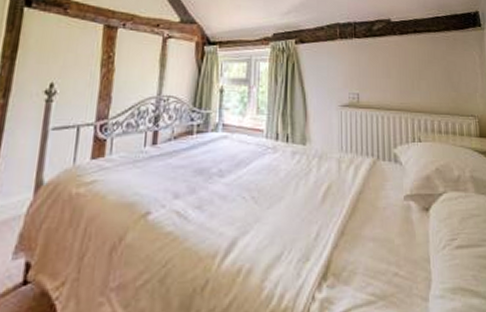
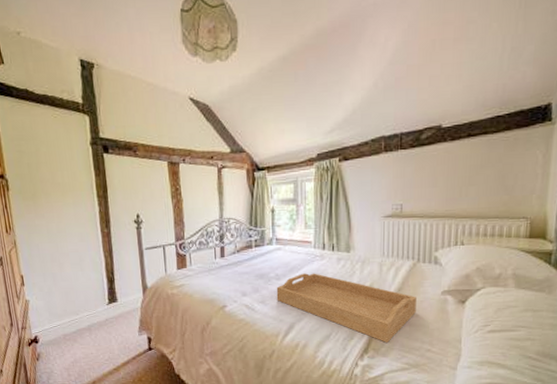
serving tray: none [217,169,379,264] -> present [276,273,416,343]

